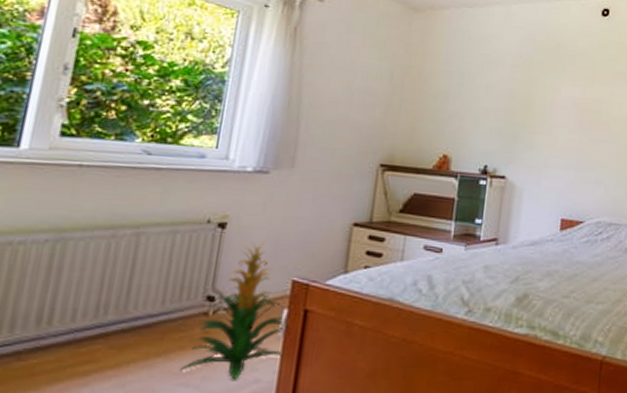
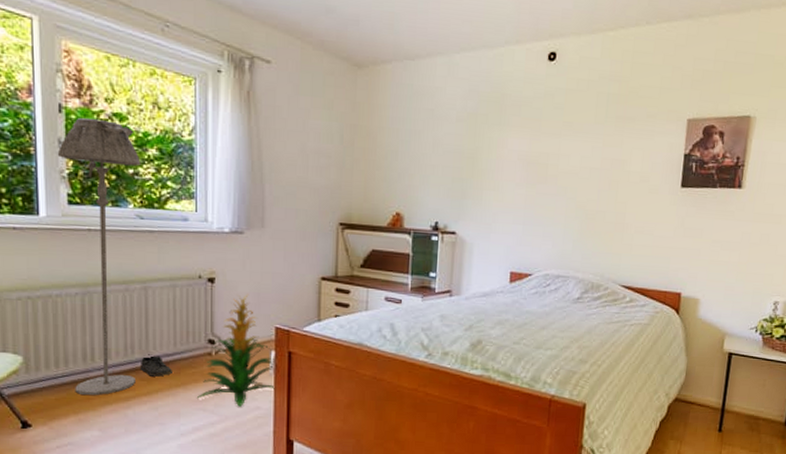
floor lamp: none [15,44,161,371] -> present [57,117,141,396]
shoe: none [111,315,154,344] -> present [139,354,172,377]

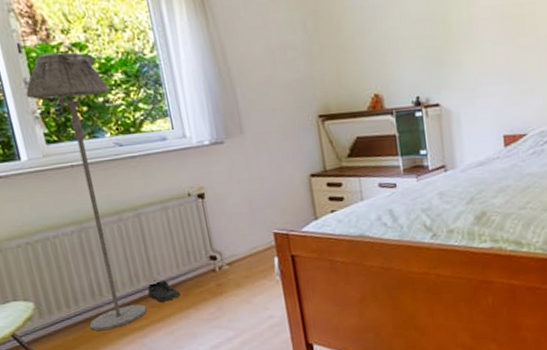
indoor plant: present [196,294,275,407] -> none [209,204,284,318]

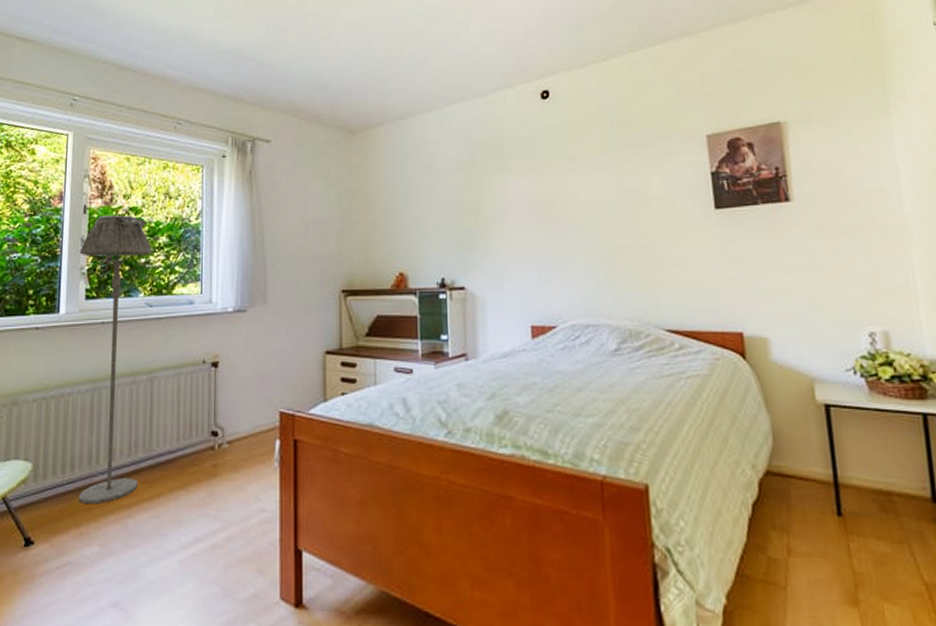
shoe: present [147,280,181,302] -> none [142,452,175,478]

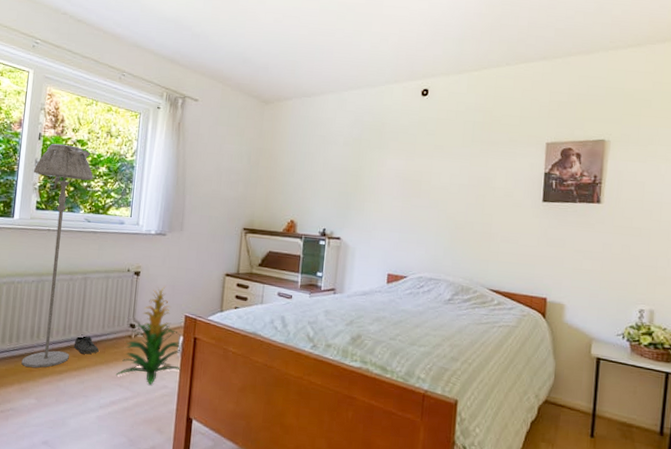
shoe: none [142,452,175,478] -> present [73,334,99,354]
indoor plant: none [198,377,280,510] -> present [115,286,182,385]

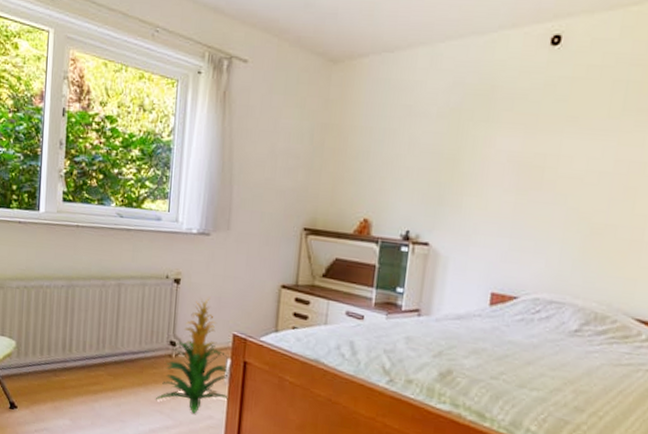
floor lamp: present [21,143,93,369] -> none [54,120,125,386]
shoe: present [73,334,99,354] -> none [108,350,136,374]

